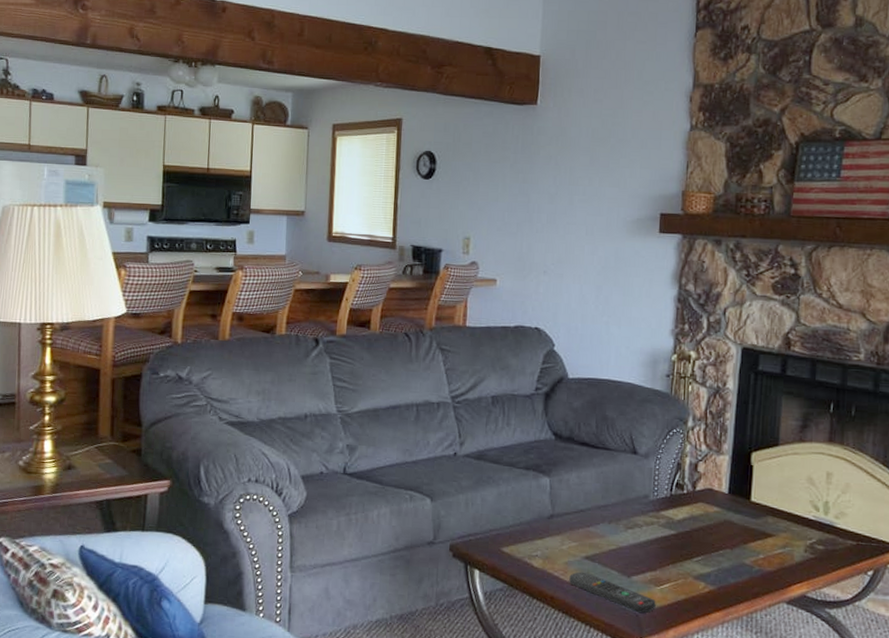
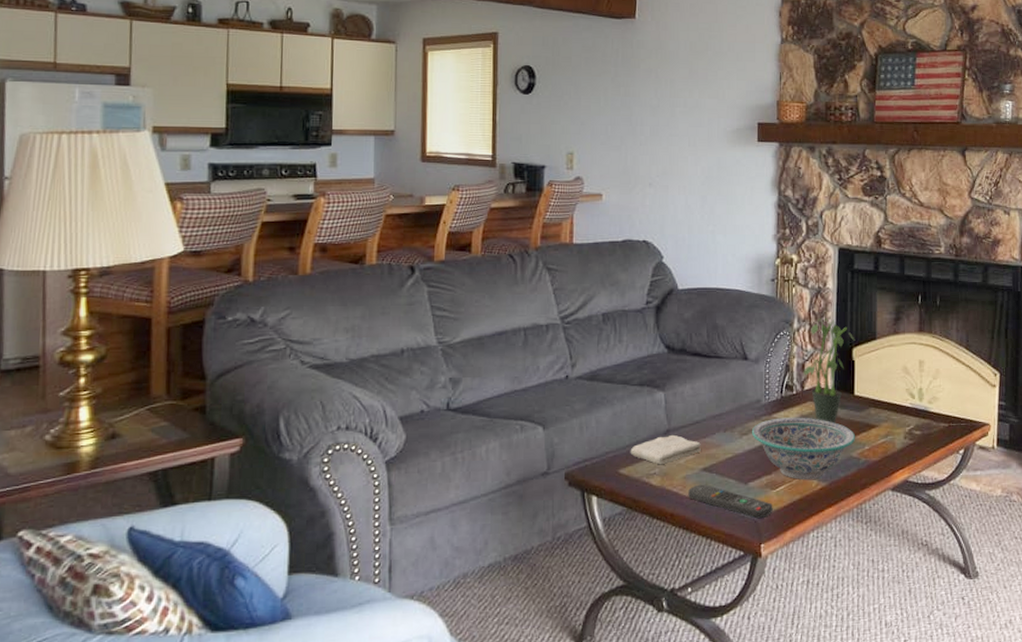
washcloth: none [513,520,584,548] -> present [630,434,701,465]
decorative bowl: none [637,515,750,581] -> present [751,417,856,480]
potted plant: none [696,418,755,528] -> present [804,318,855,424]

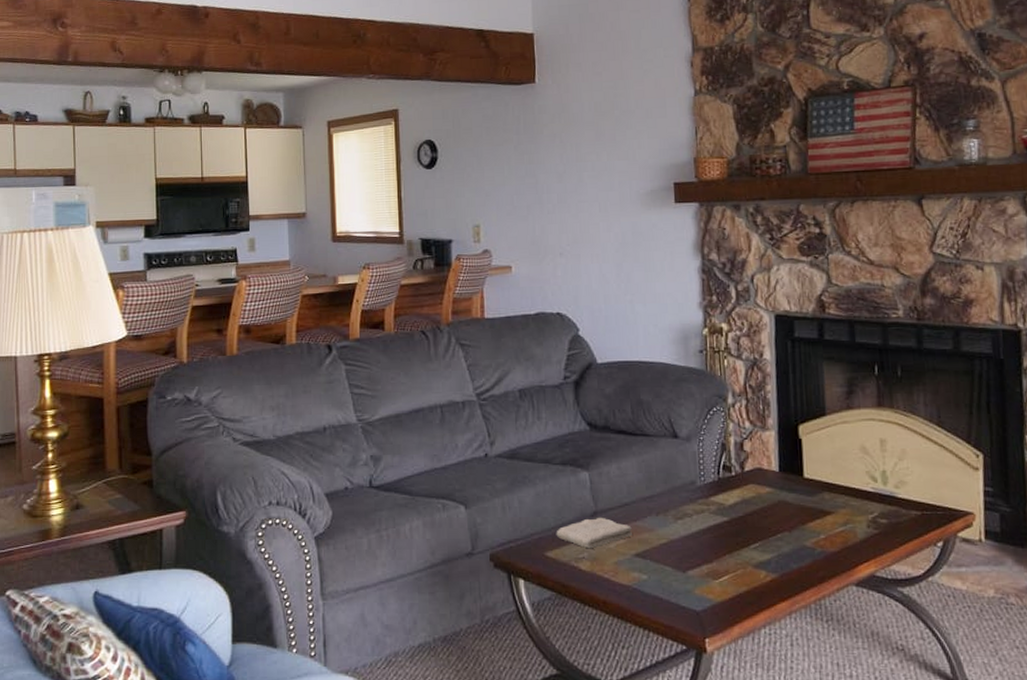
remote control: present [688,484,773,519] -> none [621,571,717,611]
decorative bowl: present [751,417,856,480] -> none [686,501,809,570]
potted plant: present [804,318,855,424] -> none [743,392,801,509]

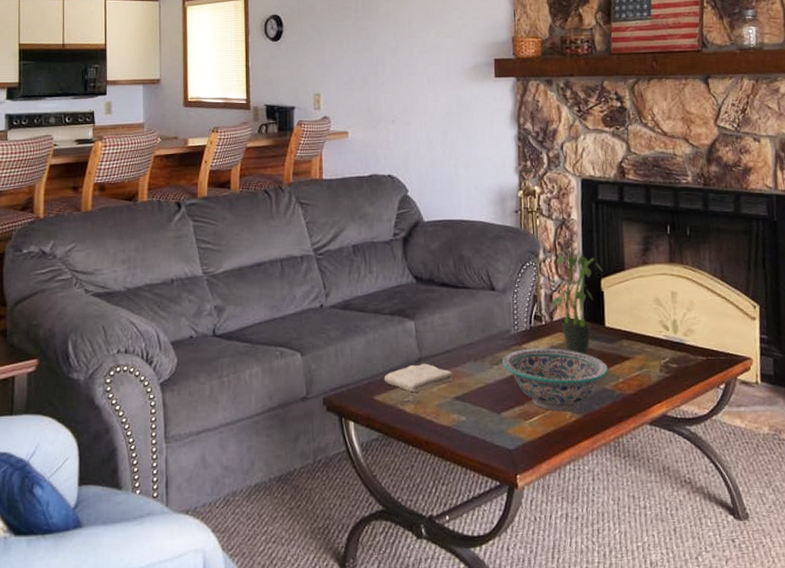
decorative bowl: none [686,501,809,570] -> present [502,348,609,411]
potted plant: none [743,392,801,509] -> present [552,249,603,355]

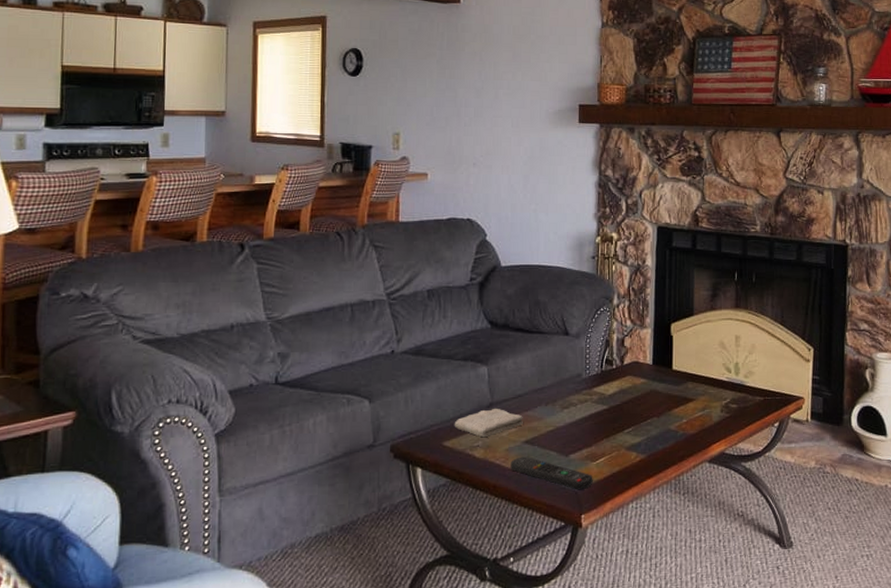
remote control: none [442,413,527,449] -> present [511,456,593,490]
decorative bowl: present [502,348,609,411] -> none [572,391,674,452]
potted plant: present [552,249,603,355] -> none [623,294,674,397]

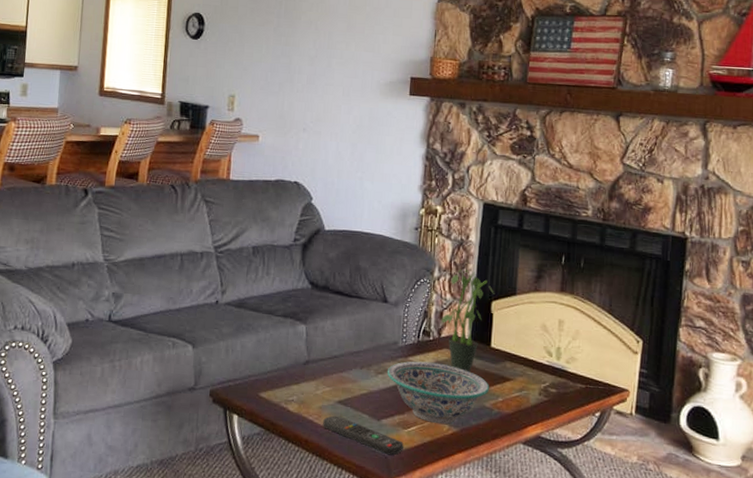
washcloth: present [454,408,523,438] -> none [270,365,338,393]
decorative bowl: none [572,391,674,452] -> present [387,361,490,424]
potted plant: none [623,294,674,397] -> present [442,269,495,373]

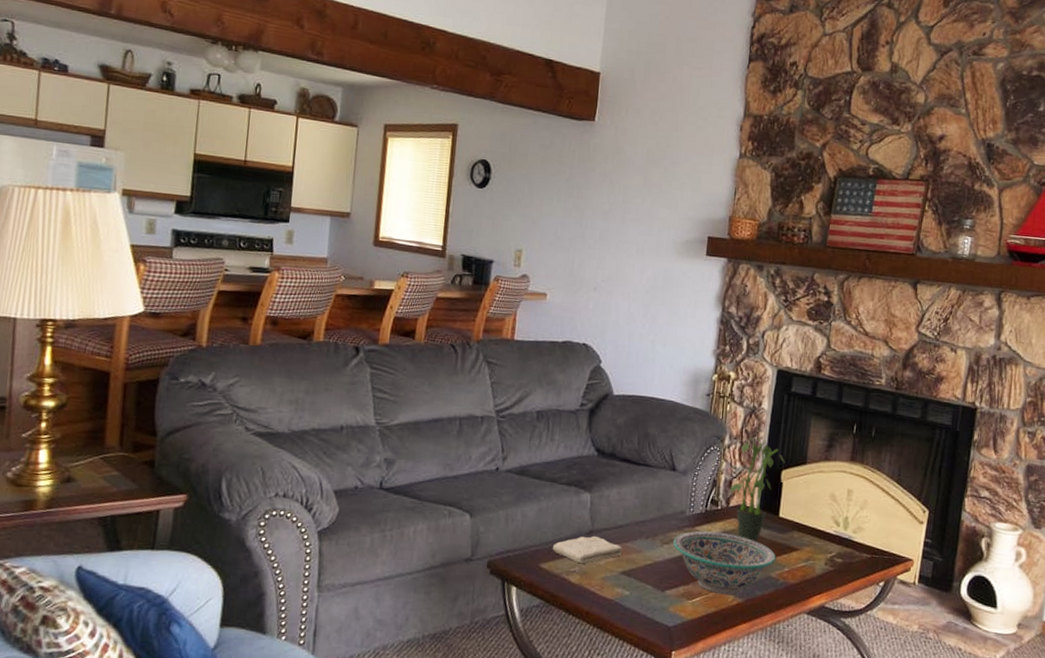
washcloth: none [270,365,338,393] -> present [552,535,622,564]
remote control: present [323,415,404,455] -> none [605,586,687,627]

